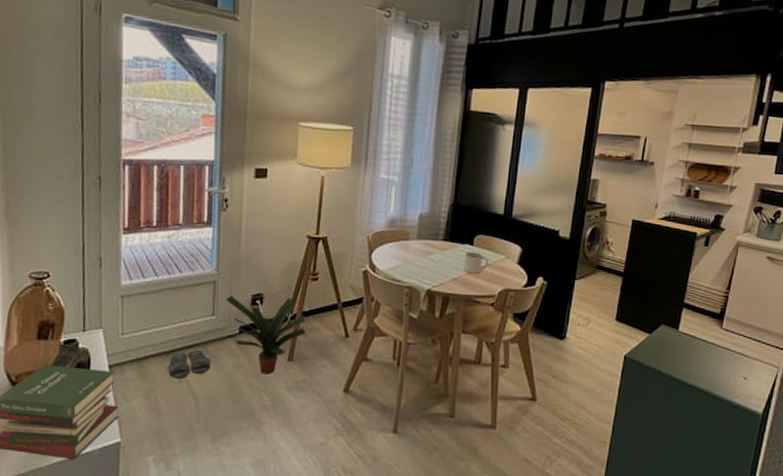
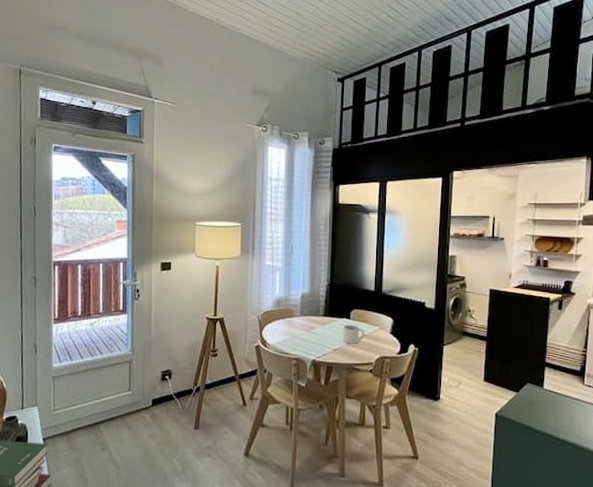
slippers: present [167,349,211,378] -> none [92,421,129,448]
potted plant: present [226,295,306,375] -> none [140,372,209,442]

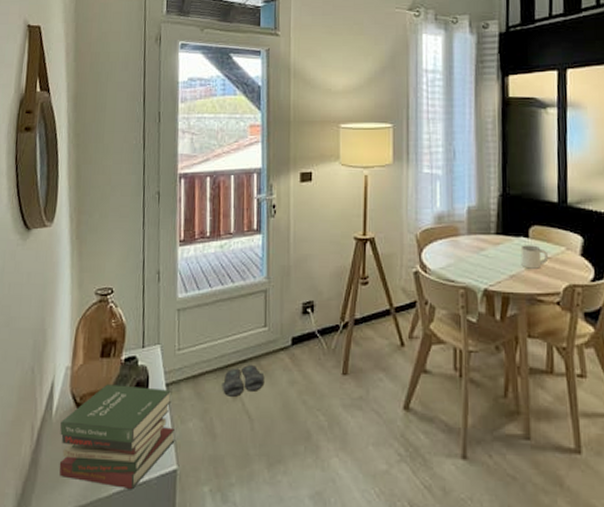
slippers: none [92,421,129,448] -> present [221,364,265,397]

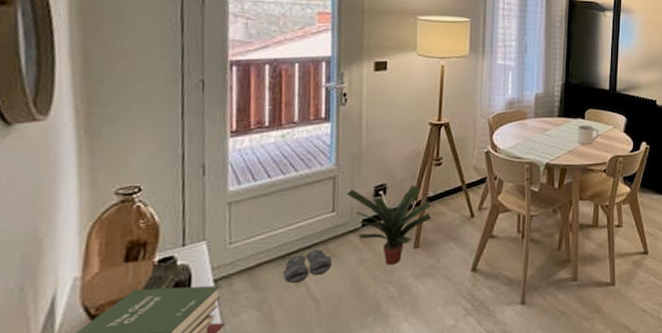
potted plant: none [278,304,360,391] -> present [347,185,432,265]

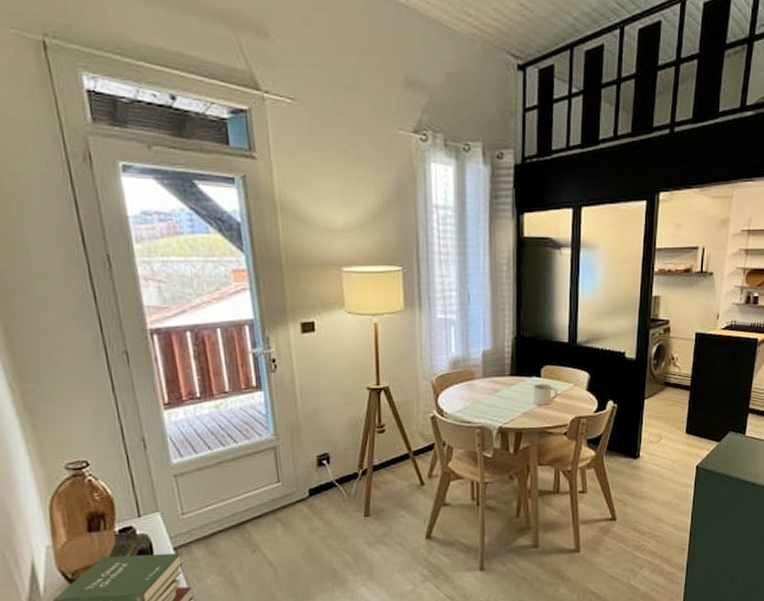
slippers: present [282,249,332,283] -> none [237,518,284,551]
potted plant: present [347,185,432,265] -> none [290,453,380,534]

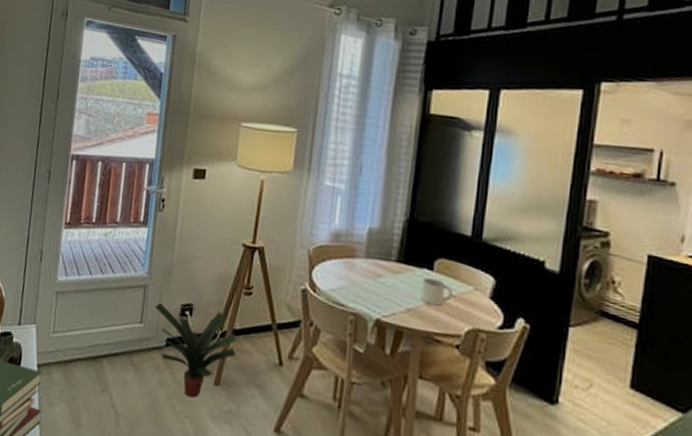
potted plant: none [290,453,380,534] -> present [155,302,236,398]

